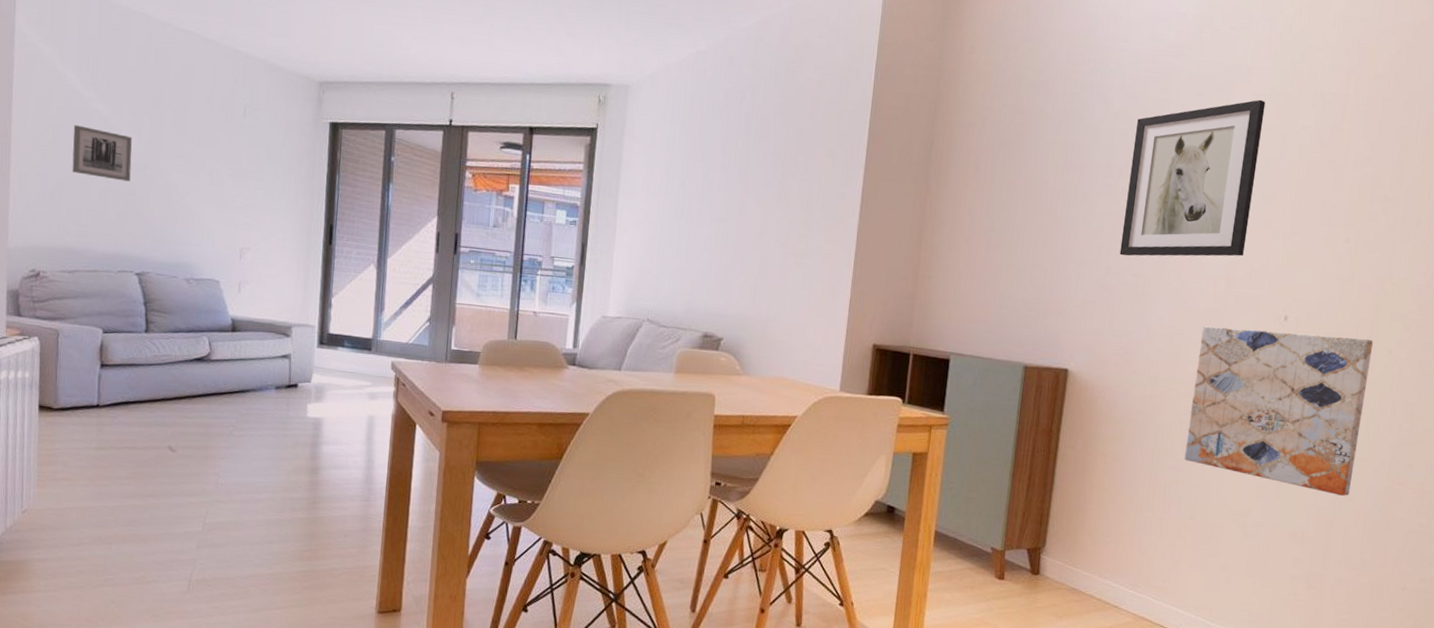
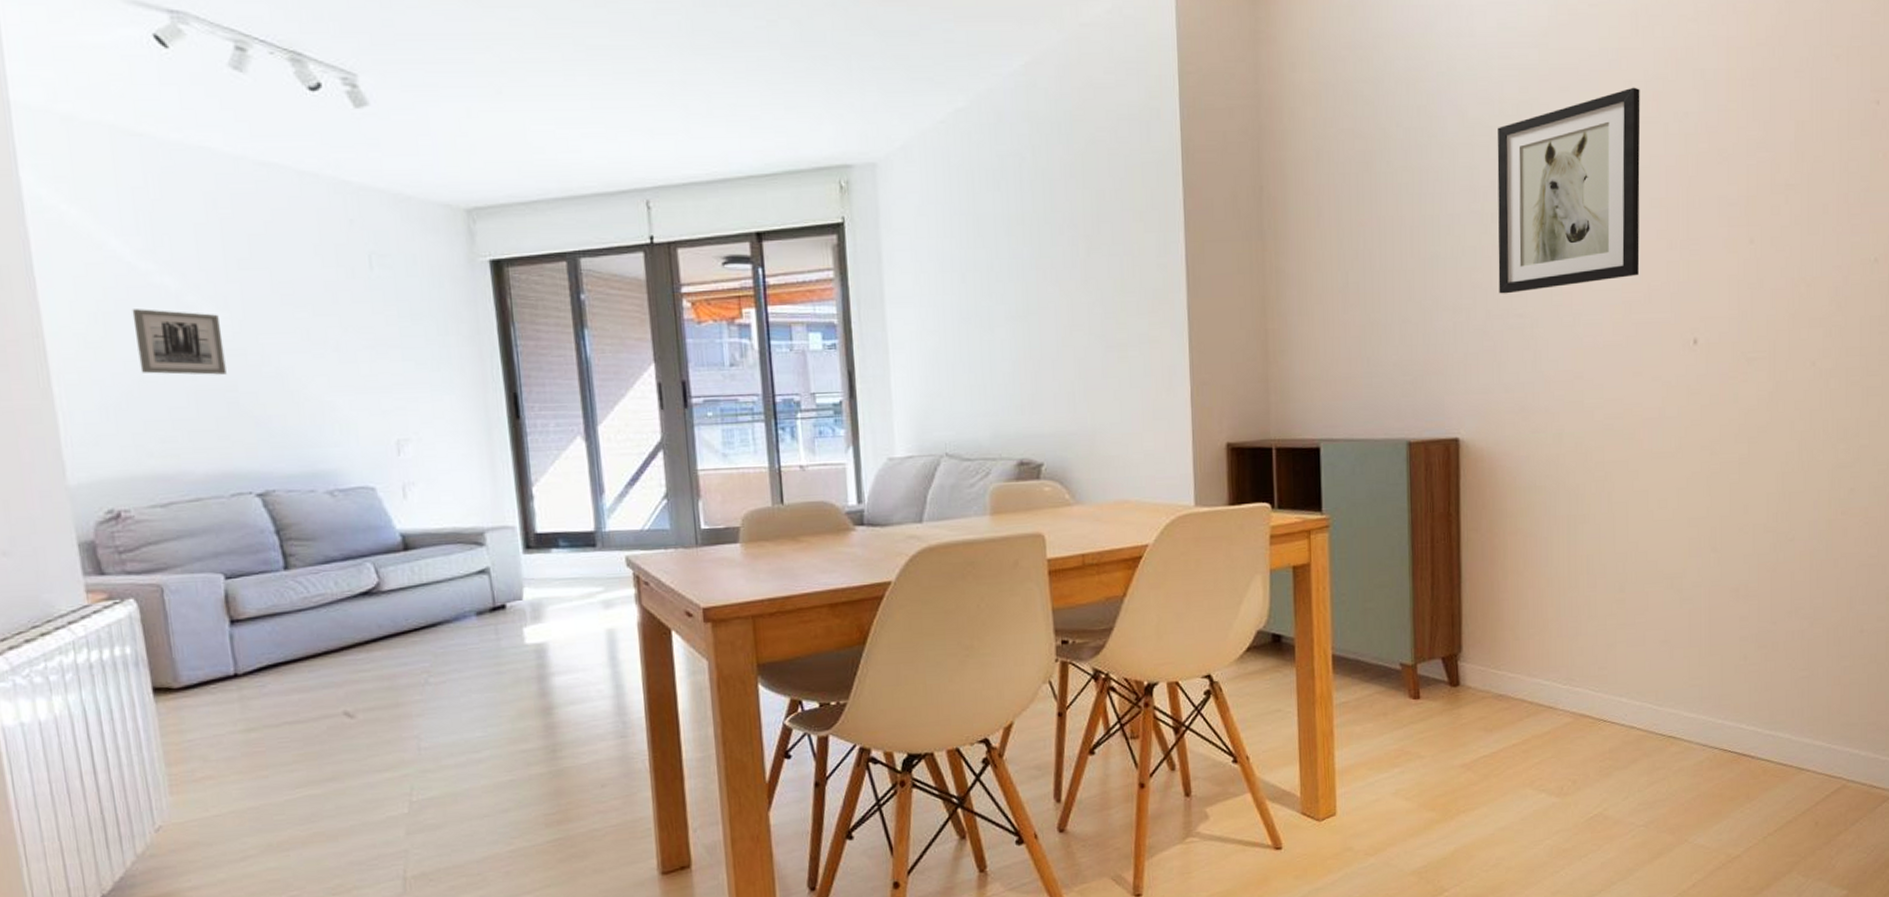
wall art: present [1184,326,1374,496] -> none [1603,352,1795,537]

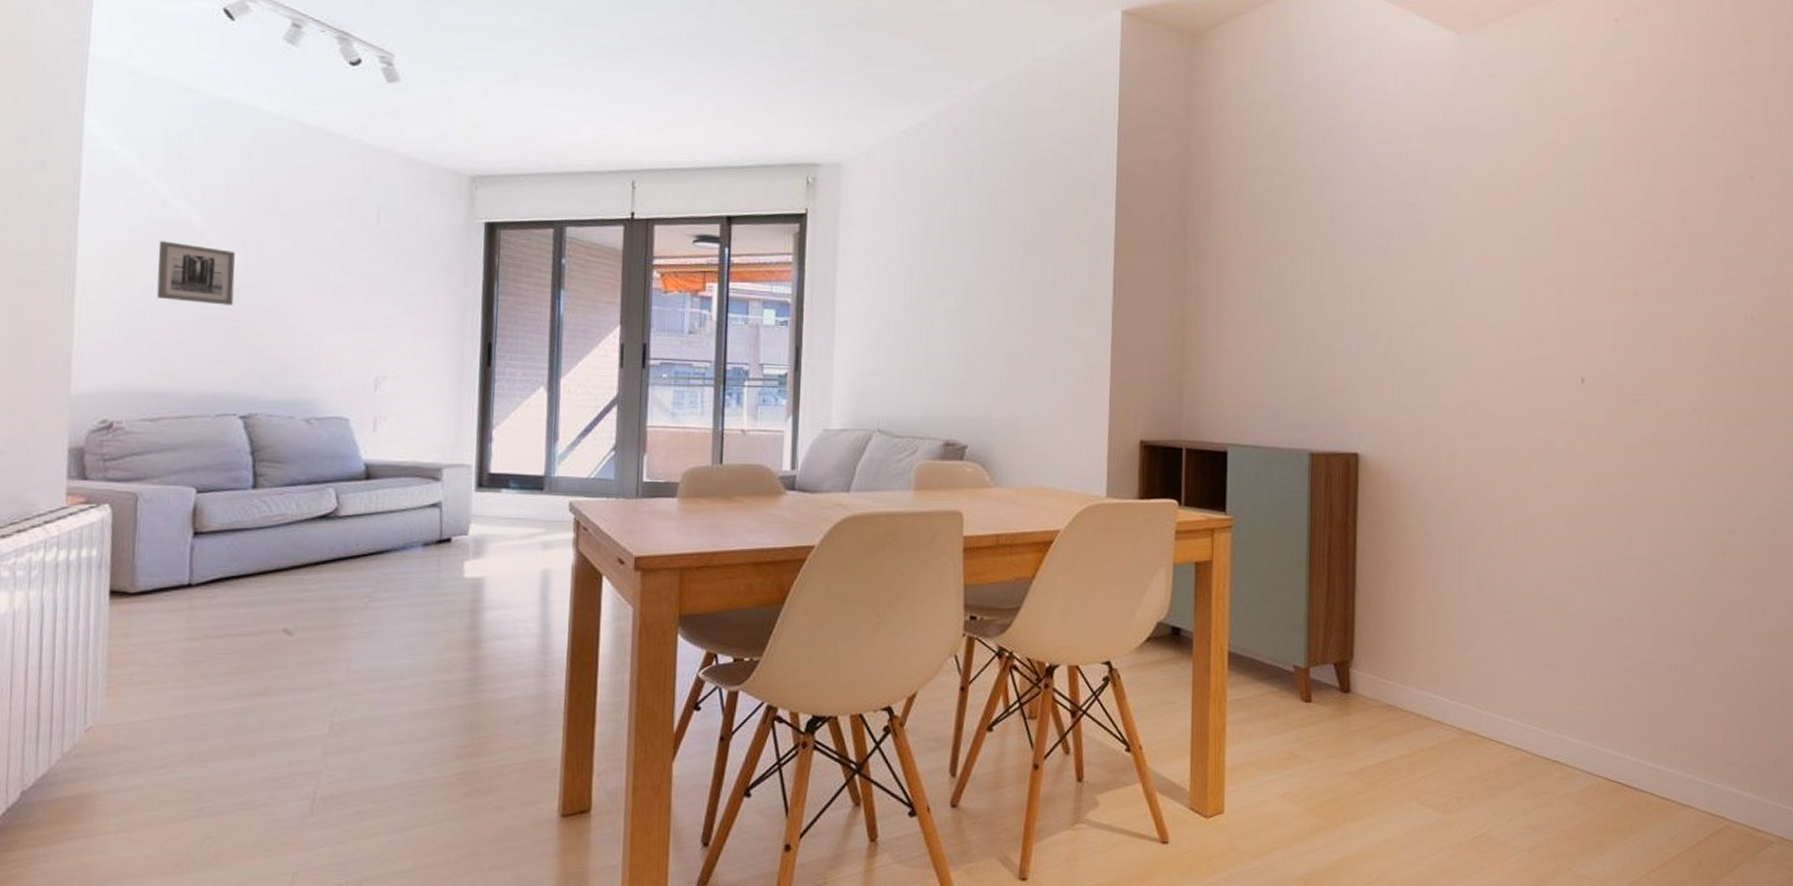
wall art: present [1497,87,1641,294] -> none [1400,148,1535,324]

